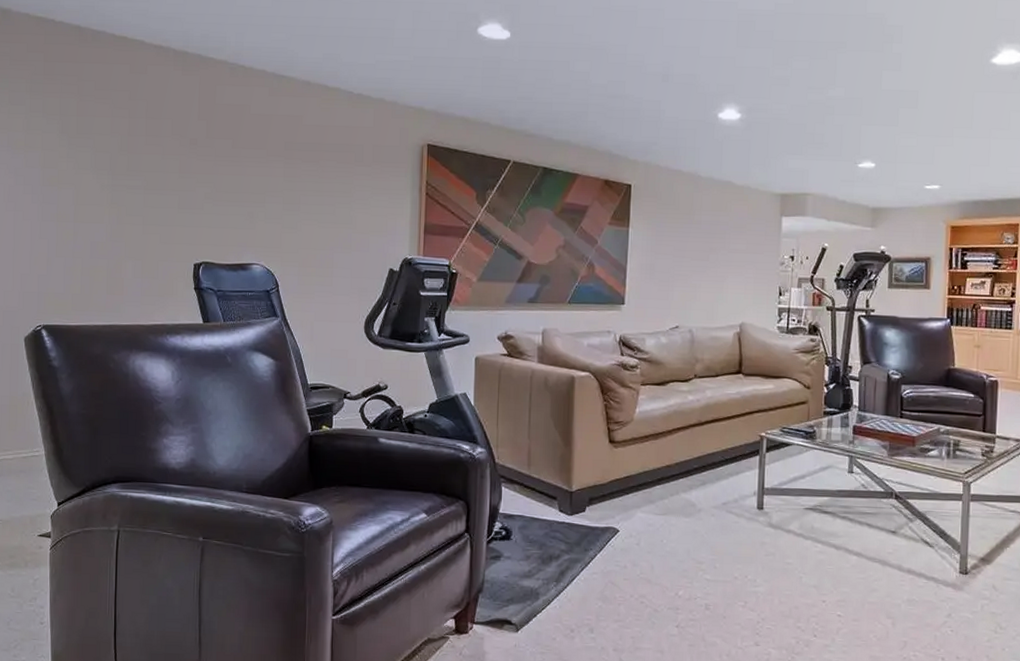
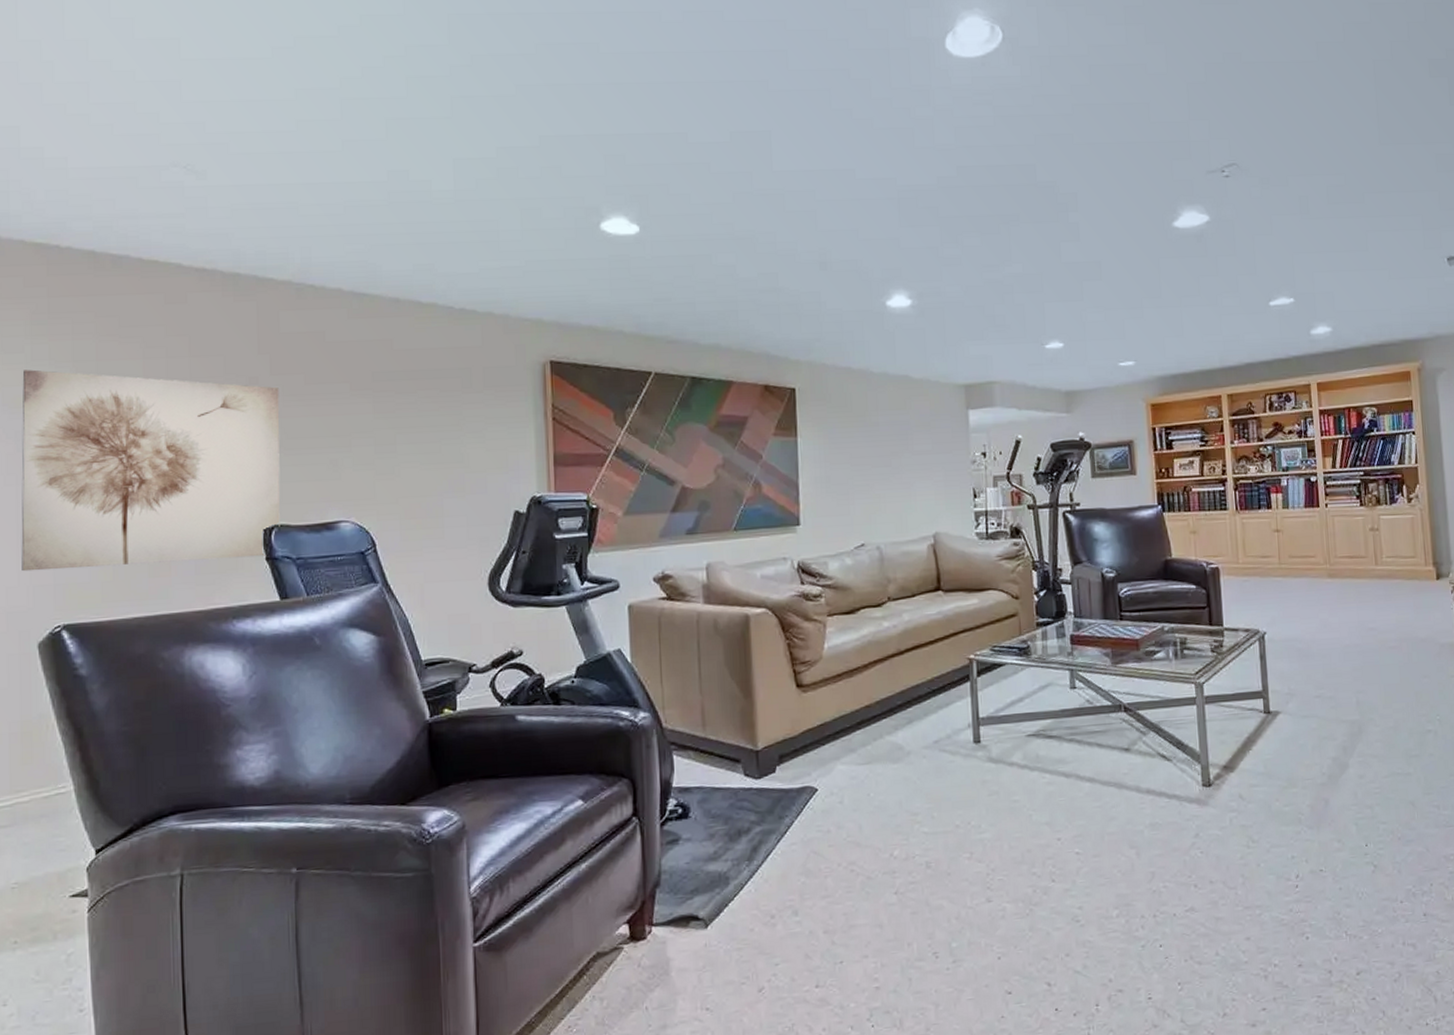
wall art: none [15,119,212,286] -> present [21,369,280,572]

